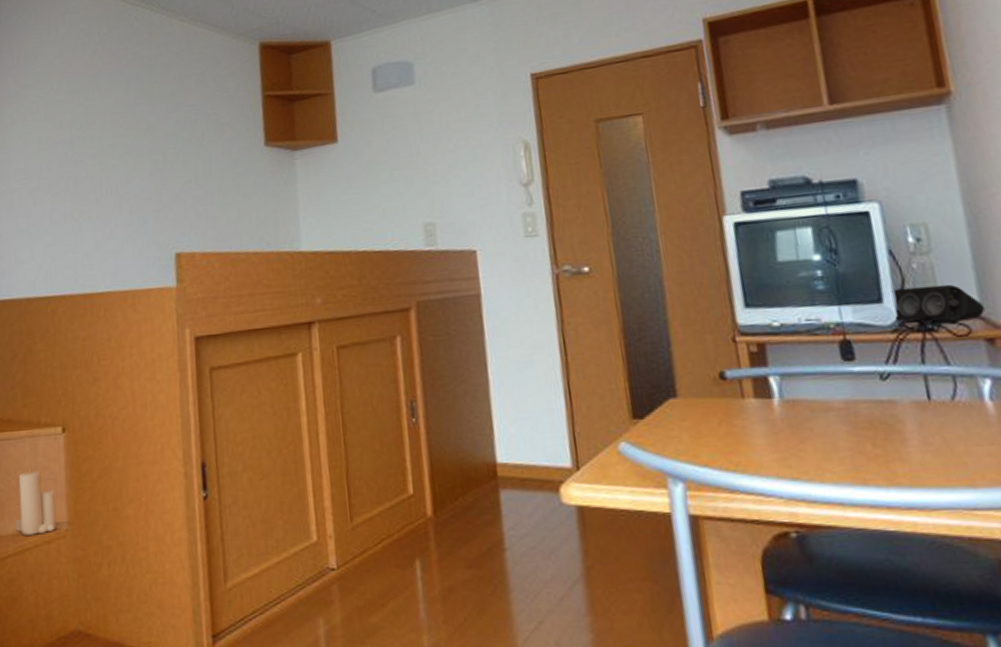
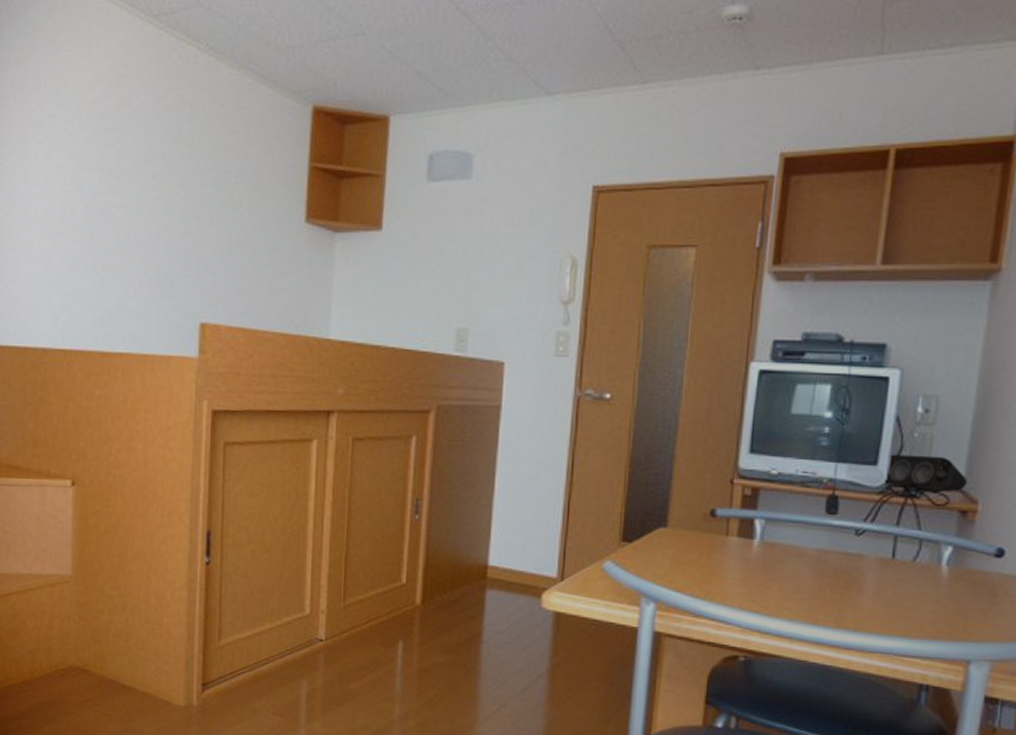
candle: present [15,469,56,536] -> none [20,516,61,577]

